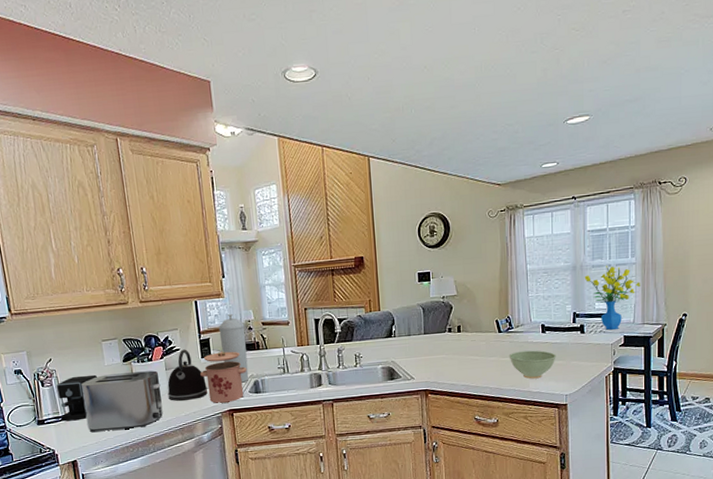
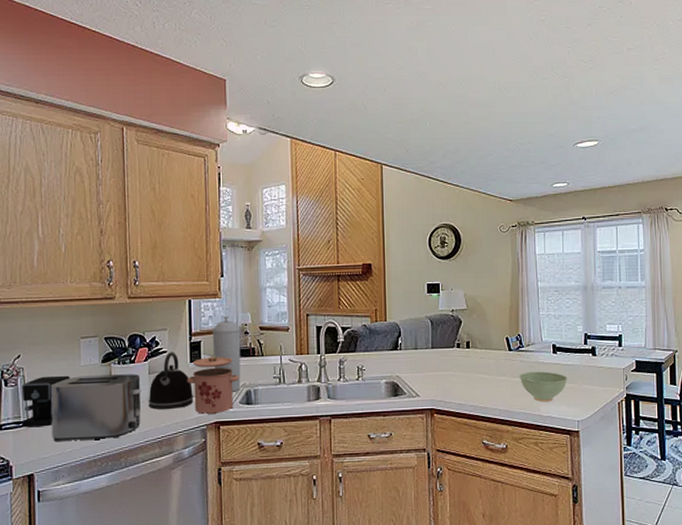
bouquet: present [584,265,640,330] -> none [595,287,650,354]

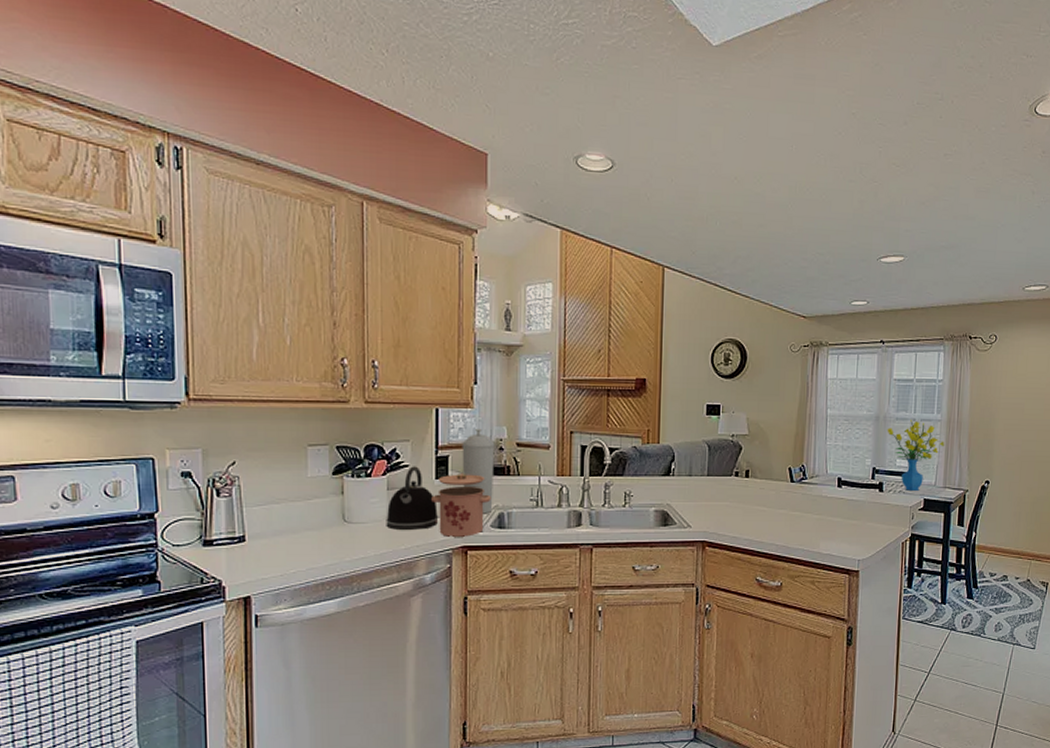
coffee maker: present [21,375,70,428] -> none [236,487,294,544]
toaster: present [50,374,141,441] -> none [271,488,378,560]
bowl: present [519,371,568,402] -> none [799,506,851,539]
bouquet: none [595,287,650,354] -> present [887,419,944,490]

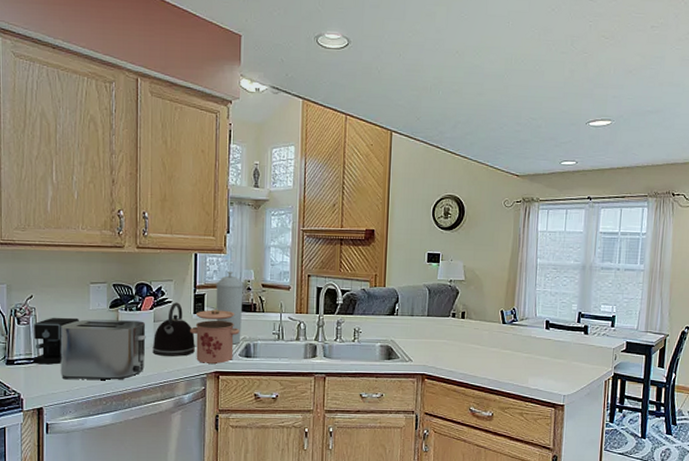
coffee maker: none [236,487,294,544] -> present [33,317,79,365]
toaster: none [271,488,378,560] -> present [60,319,146,380]
bouquet: present [887,419,944,490] -> none [592,268,647,334]

